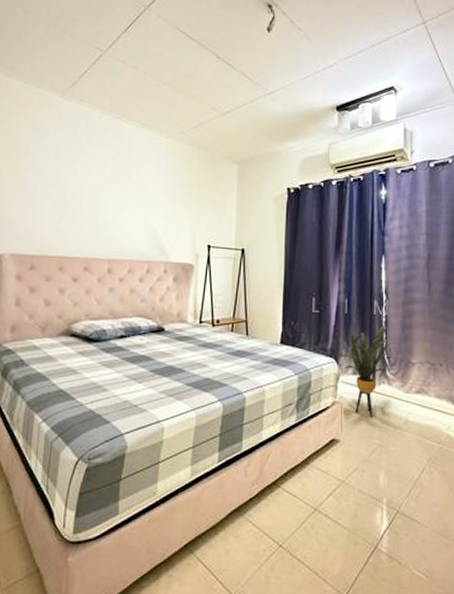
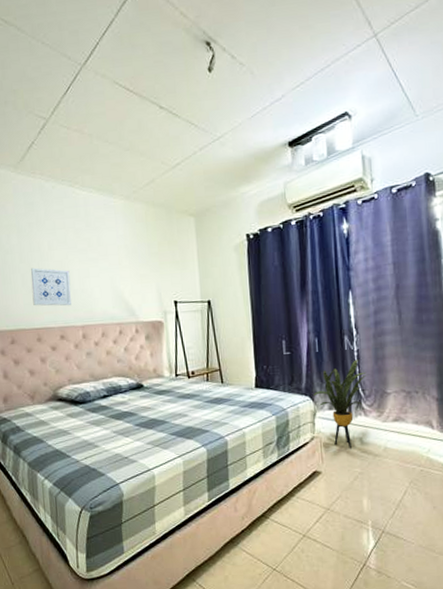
wall art: none [60,194,104,238] -> present [31,267,72,306]

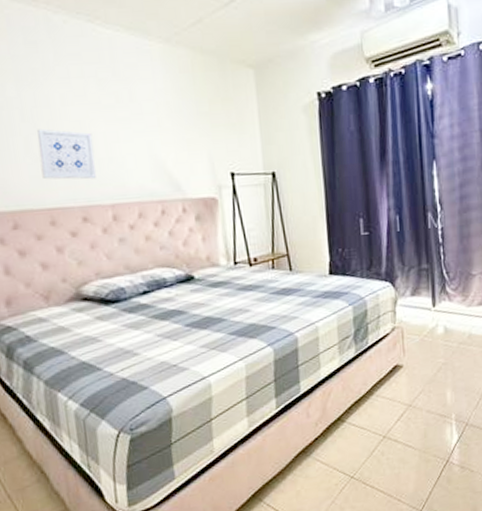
house plant: present [313,359,369,449] -> none [394,238,454,338]

